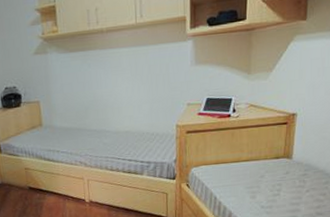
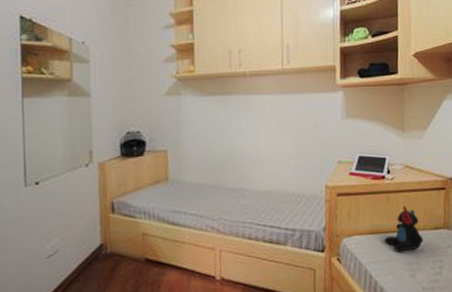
teddy bear: none [228,140,264,179] -> present [384,206,424,253]

